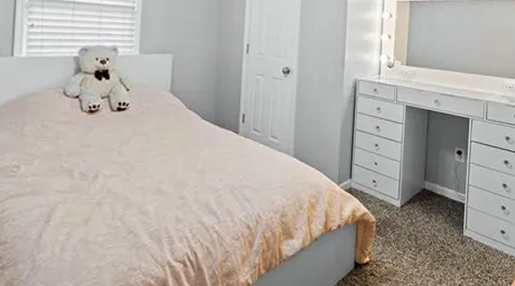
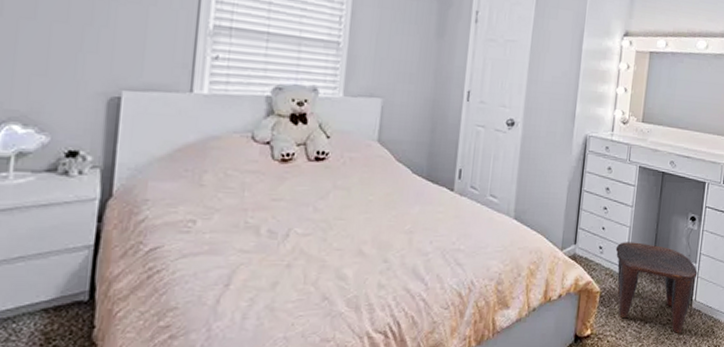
stool: none [388,175,467,260] -> present [615,242,698,333]

